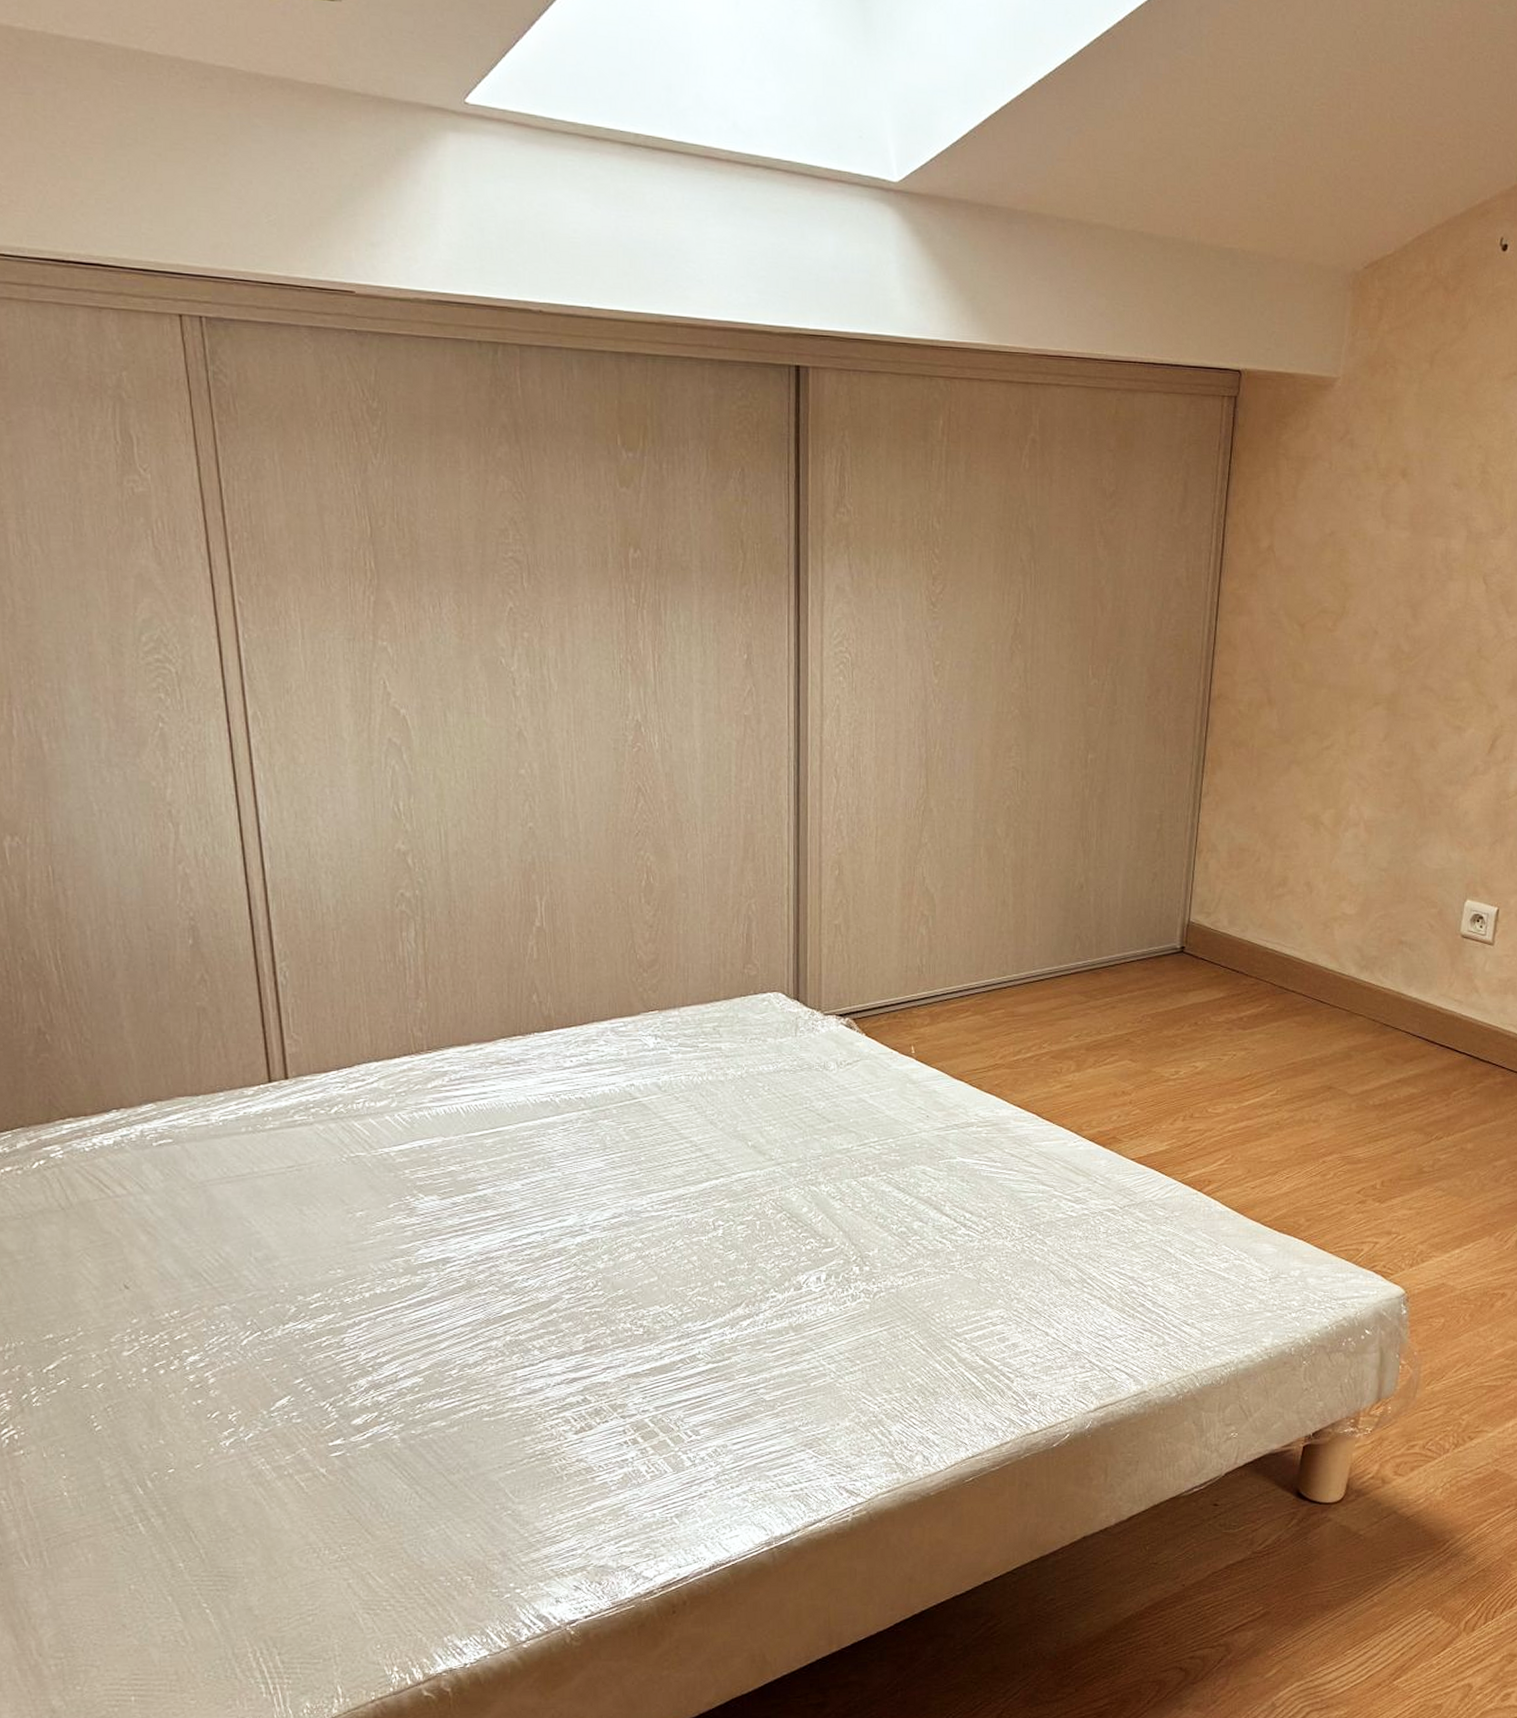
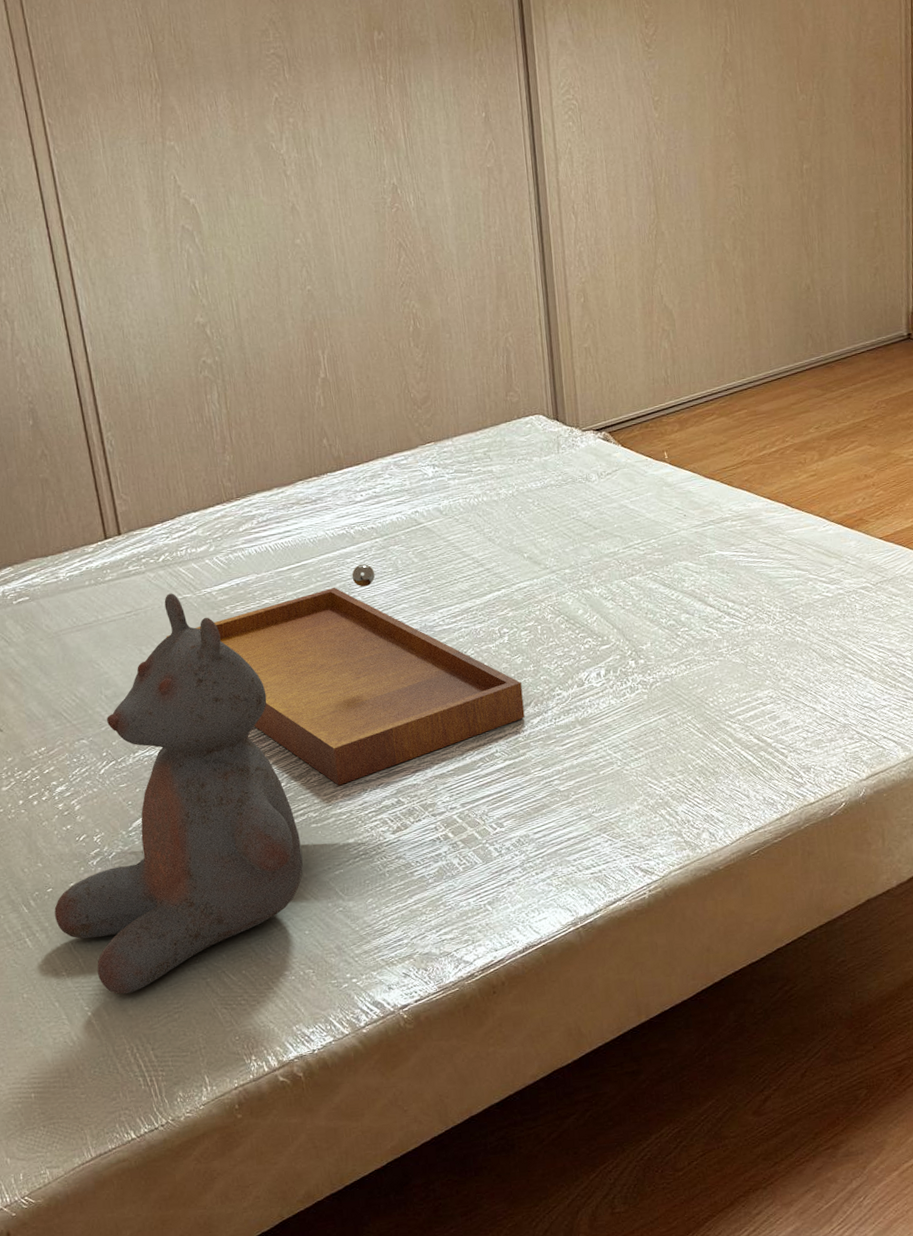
teddy bear: none [175,1150,471,1592] -> present [54,593,303,995]
tray: none [331,1136,734,1378] -> present [165,563,525,786]

